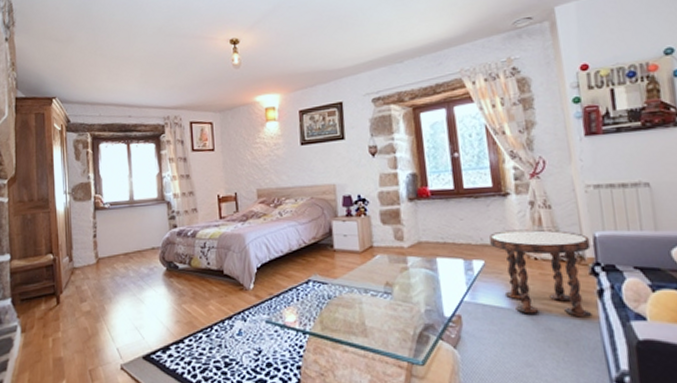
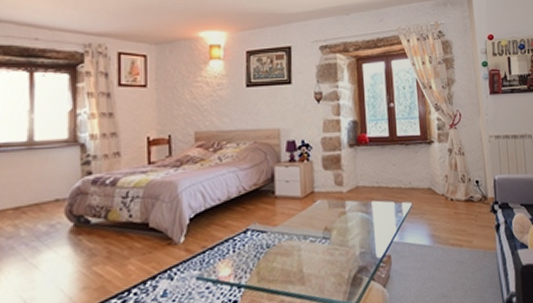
side table: present [489,229,593,318] -> none [417,173,492,250]

